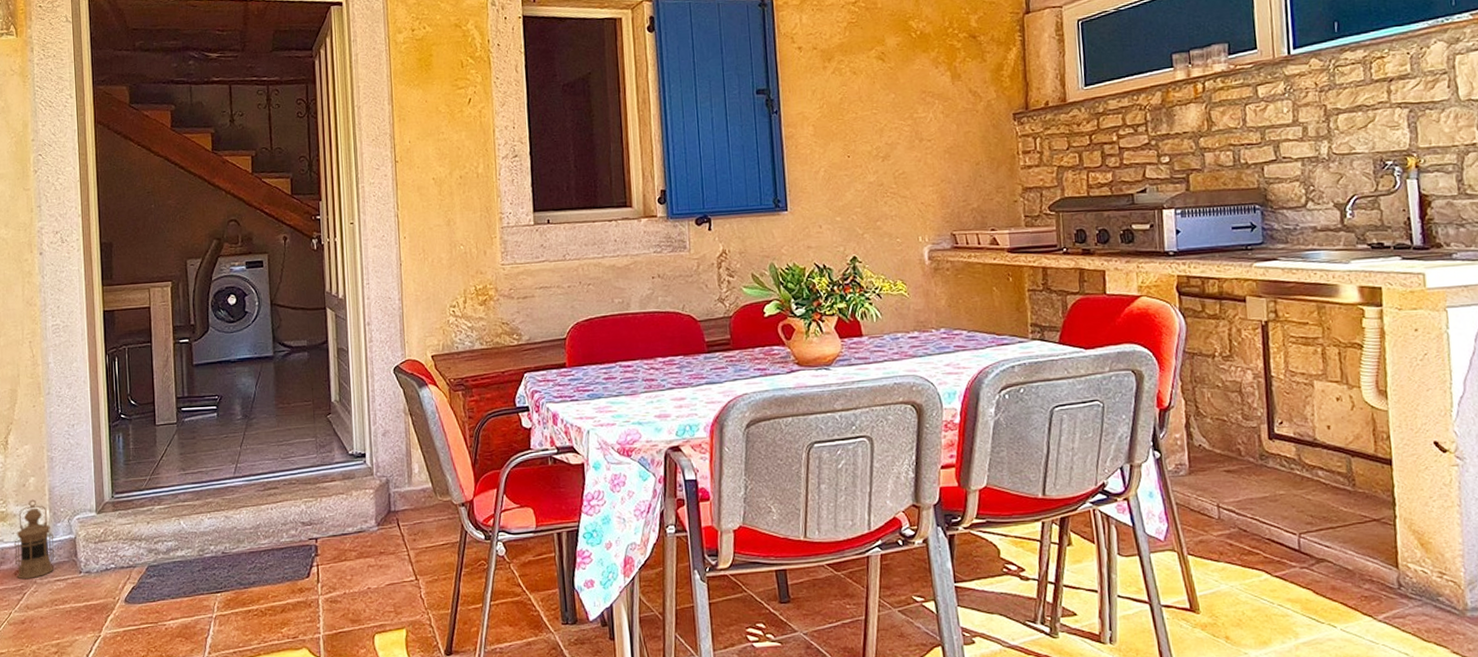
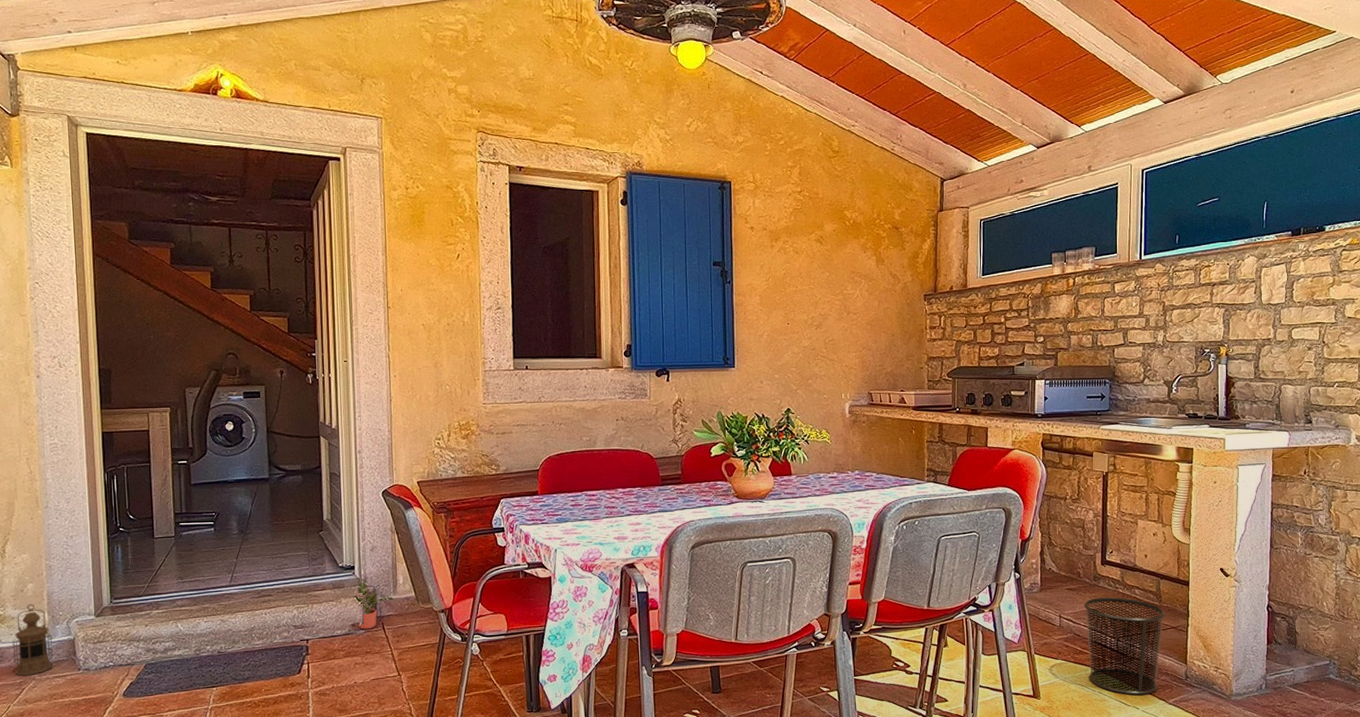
potted plant: none [365,466,409,527] -> present [354,577,394,630]
waste bin: none [1249,480,1362,610] -> present [1084,597,1165,696]

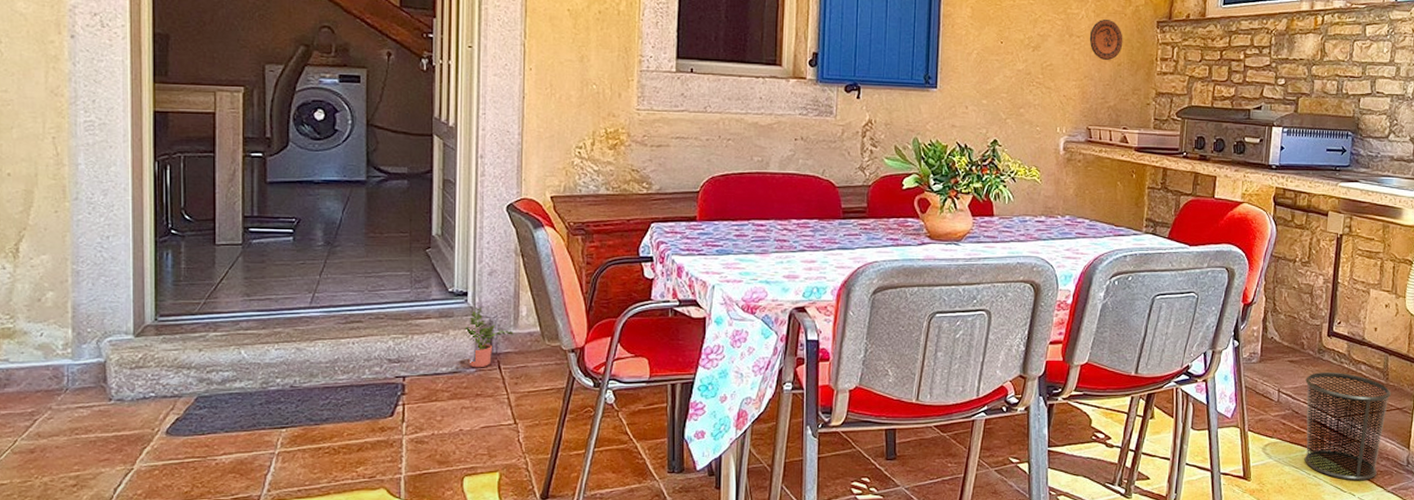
lantern: present [11,604,54,676] -> none [22,316,78,405]
decorative plate: none [865,297,895,333] -> present [1089,19,1123,61]

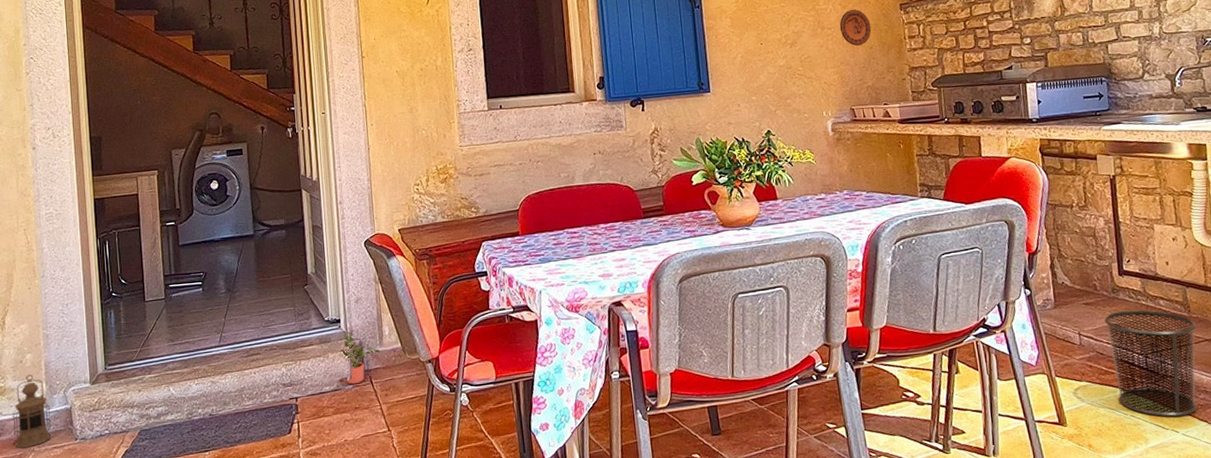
lantern: none [22,316,78,405] -> present [12,374,52,449]

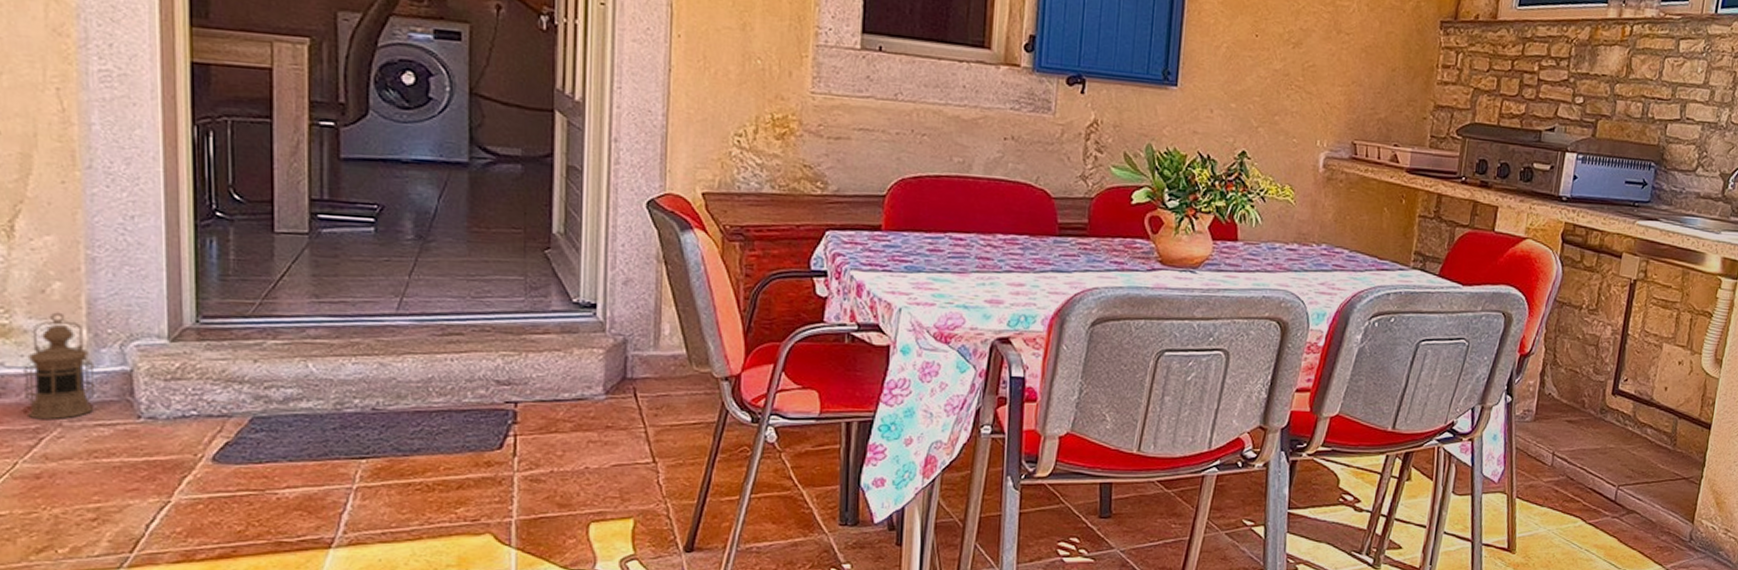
potted plant: present [340,330,380,385] -> none [592,322,654,395]
decorative plate: present [839,9,872,46] -> none [1360,15,1400,65]
waste bin: present [1104,310,1198,418] -> none [1576,434,1678,557]

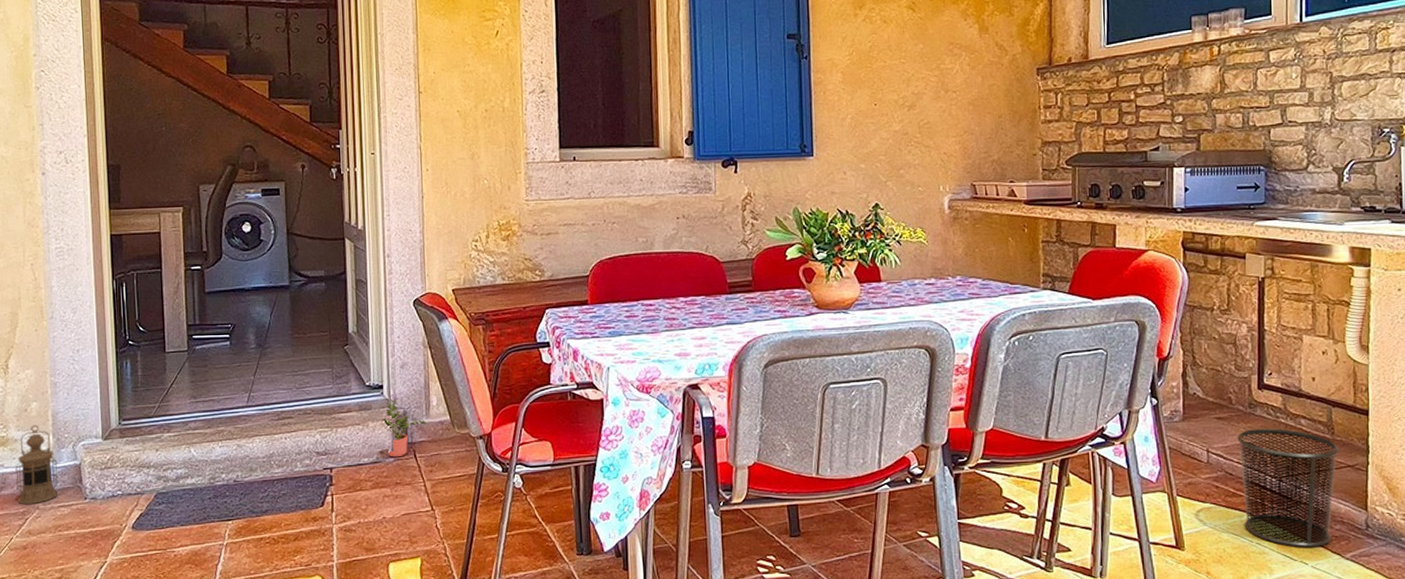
potted plant: none [592,322,654,395] -> present [382,398,426,458]
waste bin: none [1576,434,1678,557] -> present [1237,428,1339,548]

